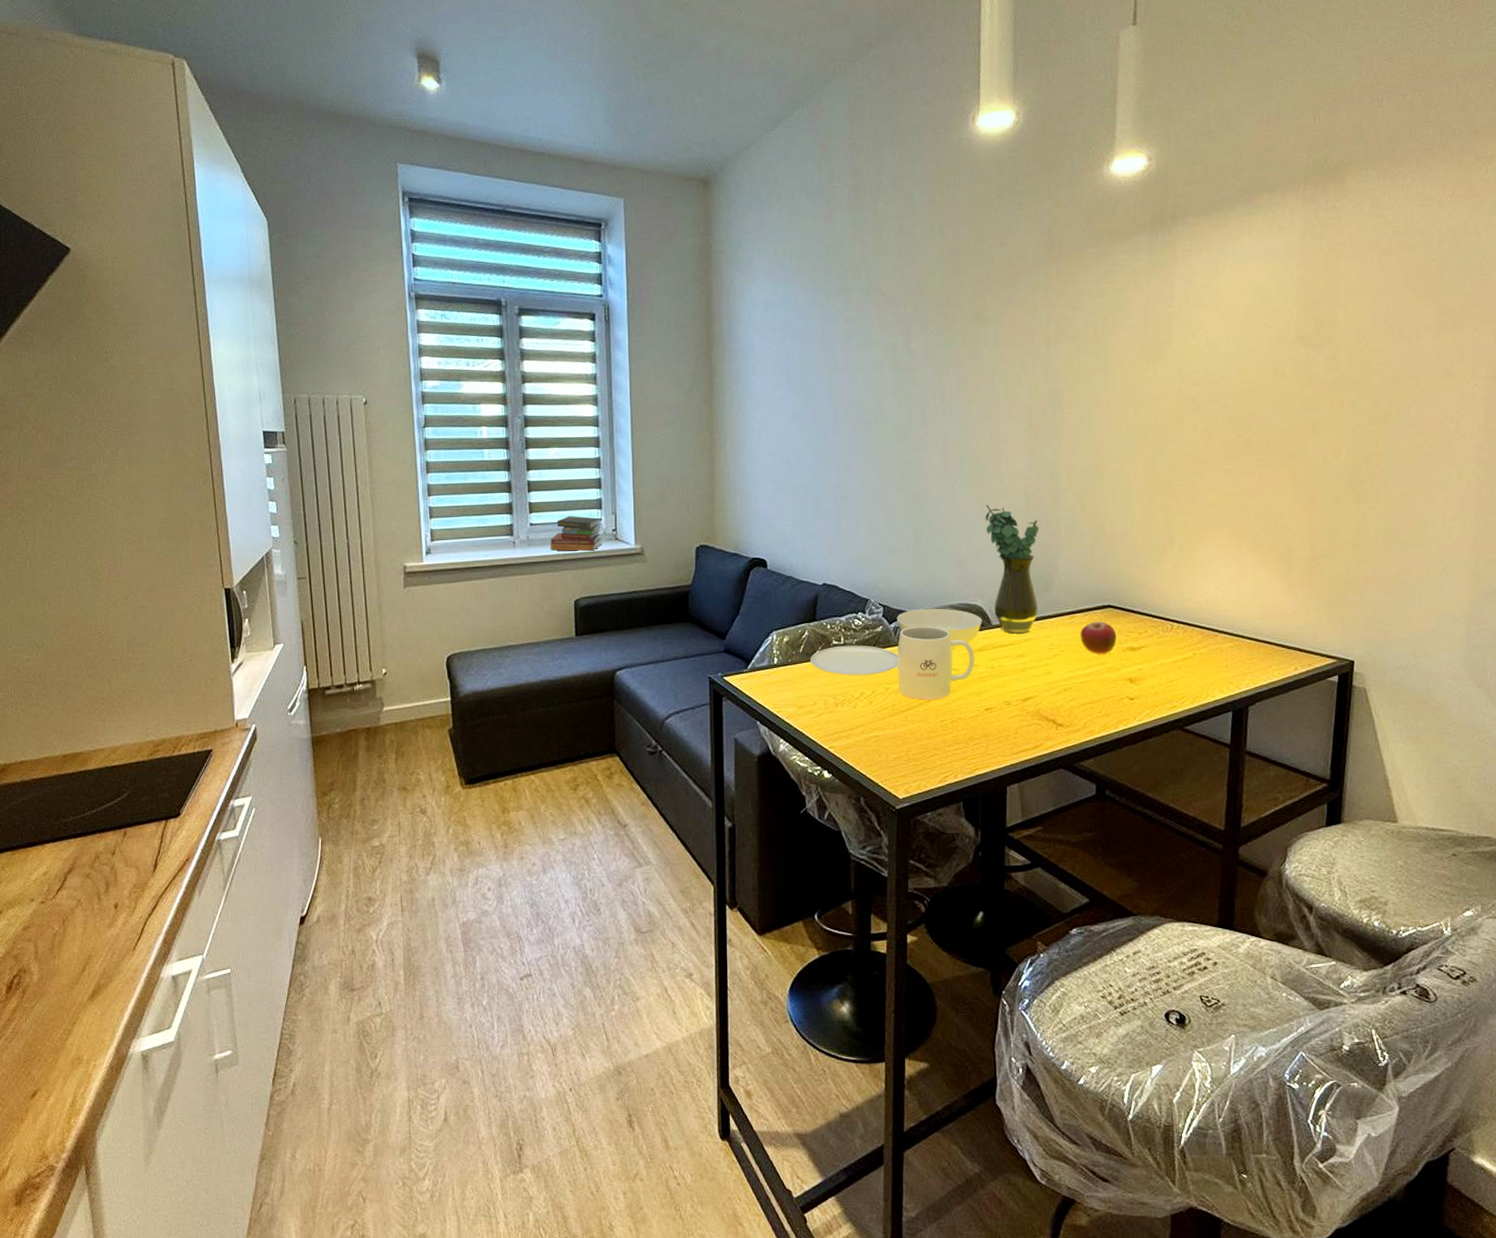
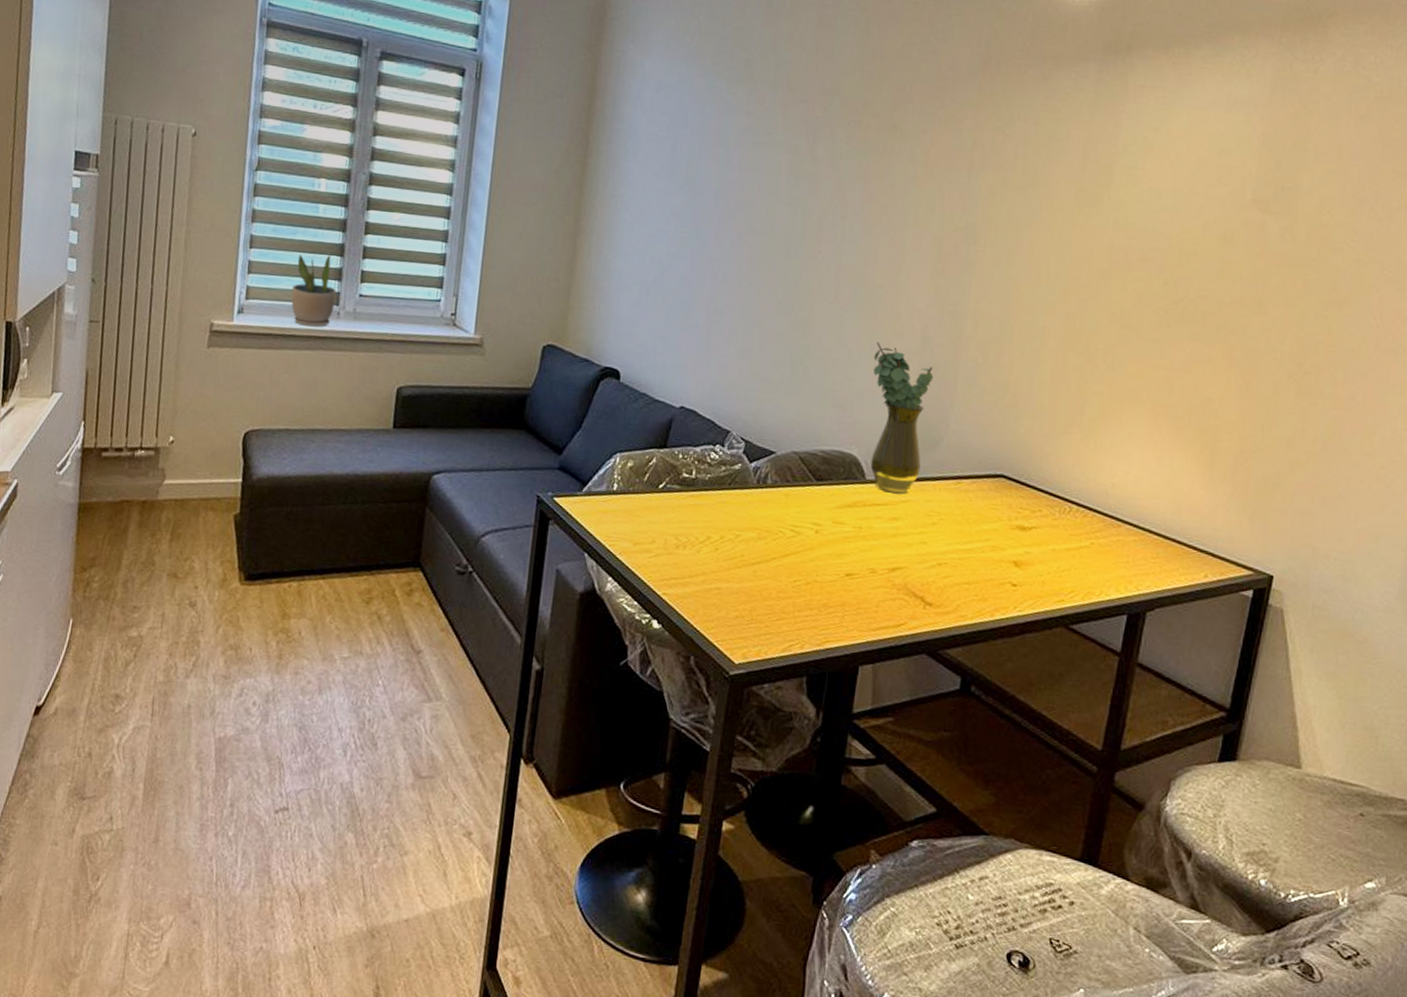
potted plant: none [470,492,509,558] -> present [291,254,336,328]
books: present [550,516,602,552] -> none [378,291,440,336]
plate: present [811,645,898,677] -> none [655,479,755,519]
bowl: present [896,608,983,650] -> none [758,449,857,501]
mug: present [896,626,975,701] -> none [750,468,842,557]
fruit: present [1080,621,1117,654] -> none [964,491,1006,530]

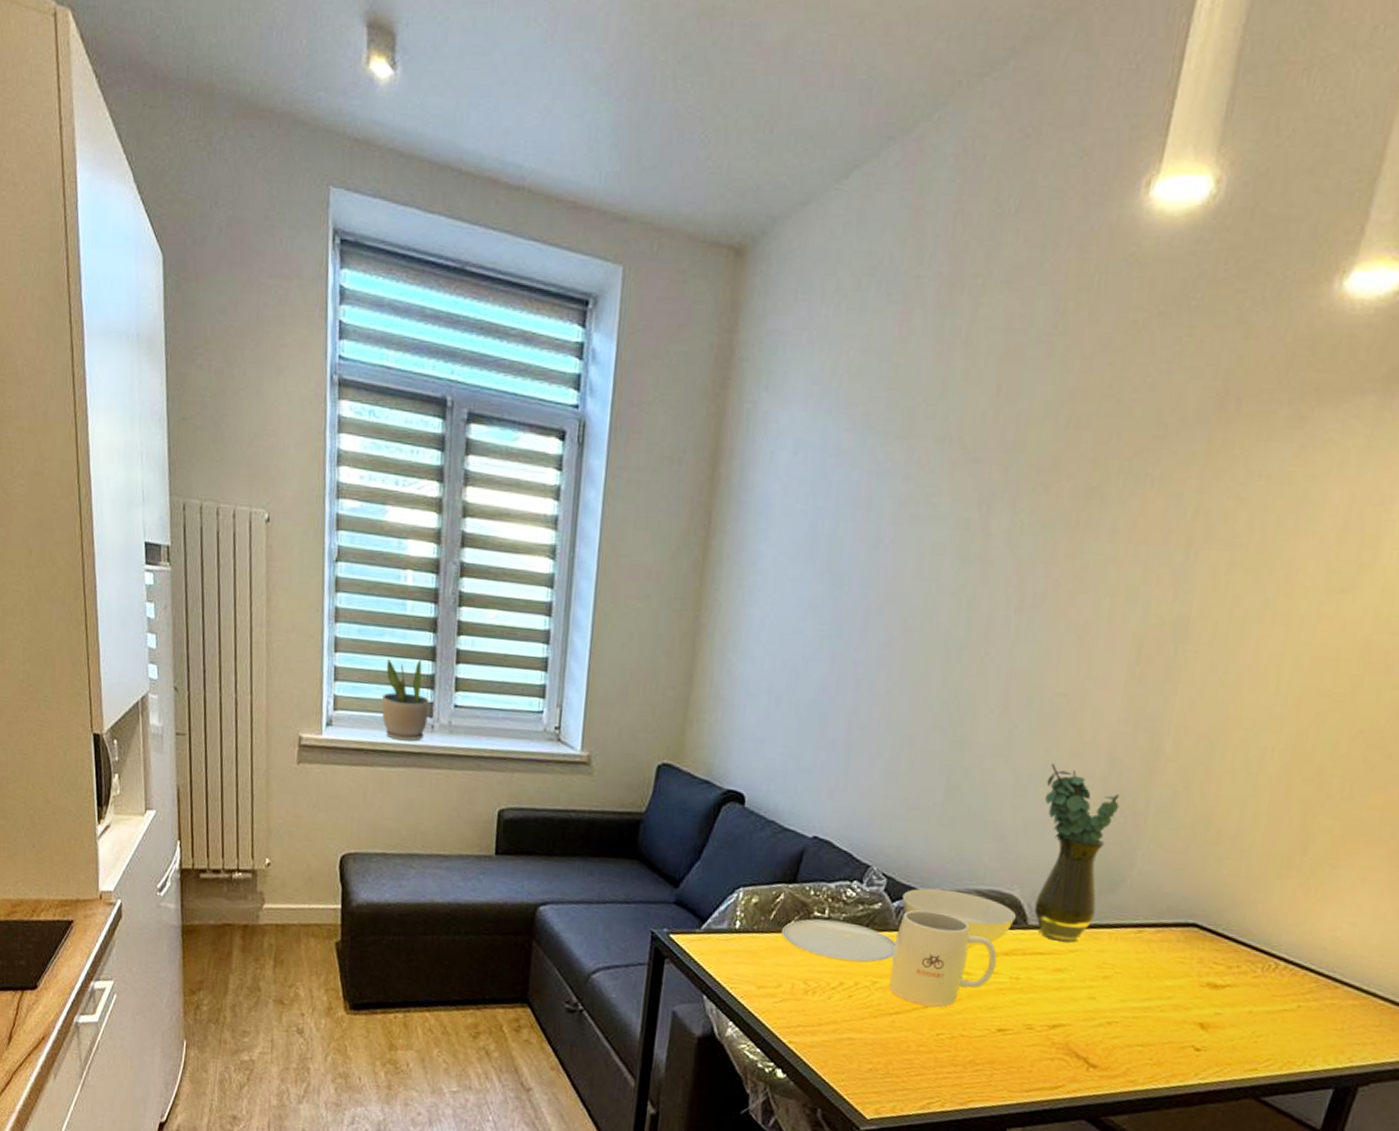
plate: none [655,479,755,519] -> present [782,919,896,964]
mug: none [750,468,842,557] -> present [889,909,998,1008]
bowl: none [758,449,857,501] -> present [902,888,1017,948]

